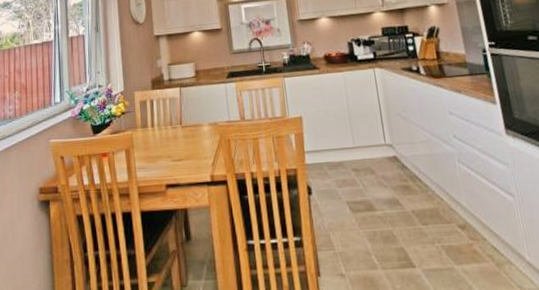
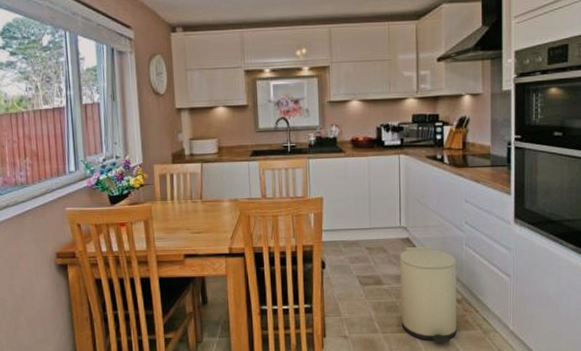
pedal bin: none [389,165,466,280] -> present [400,247,457,343]

